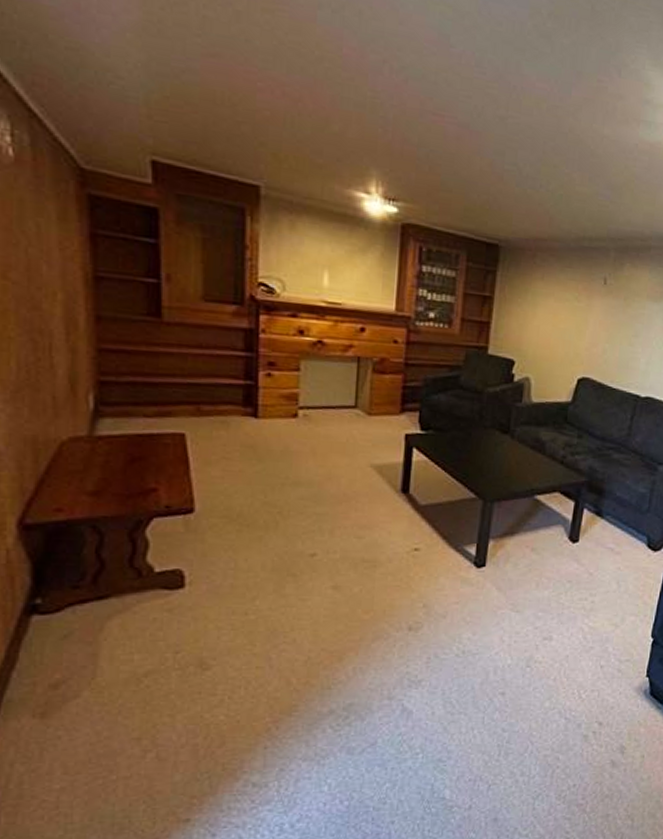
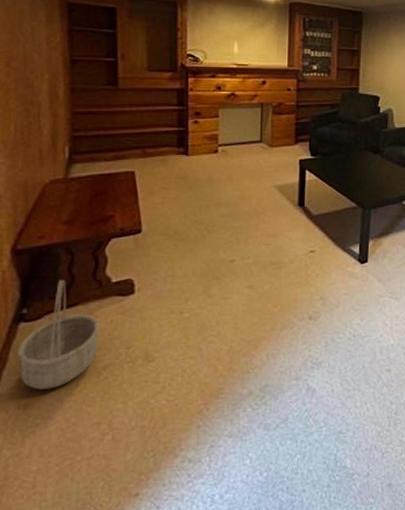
basket: none [30,564,139,696] -> present [17,279,100,390]

